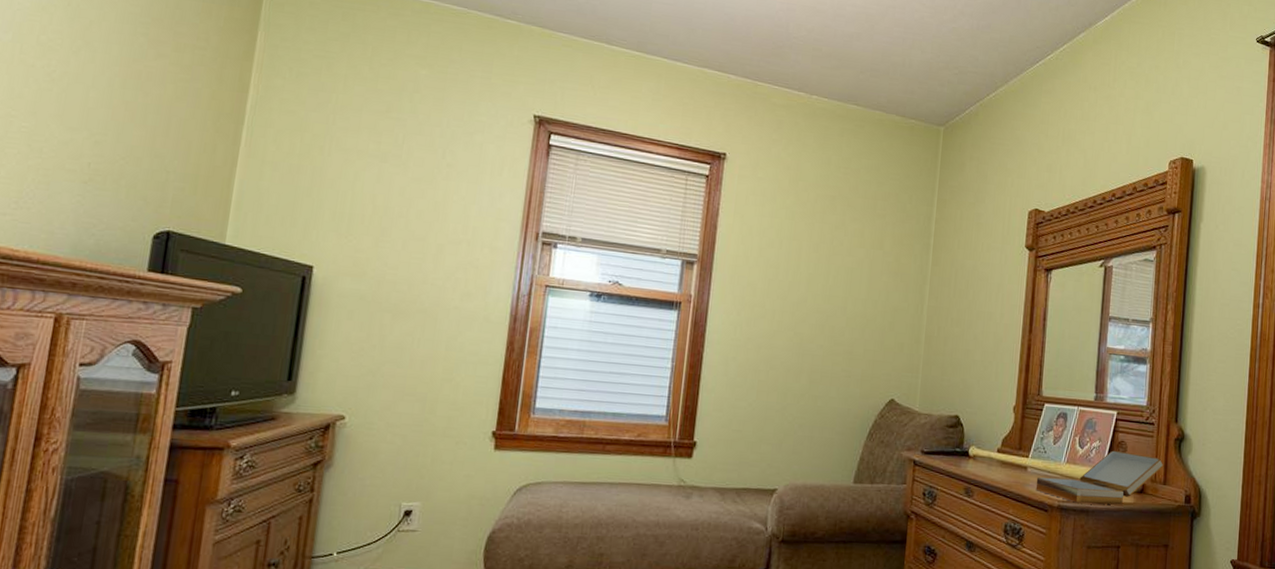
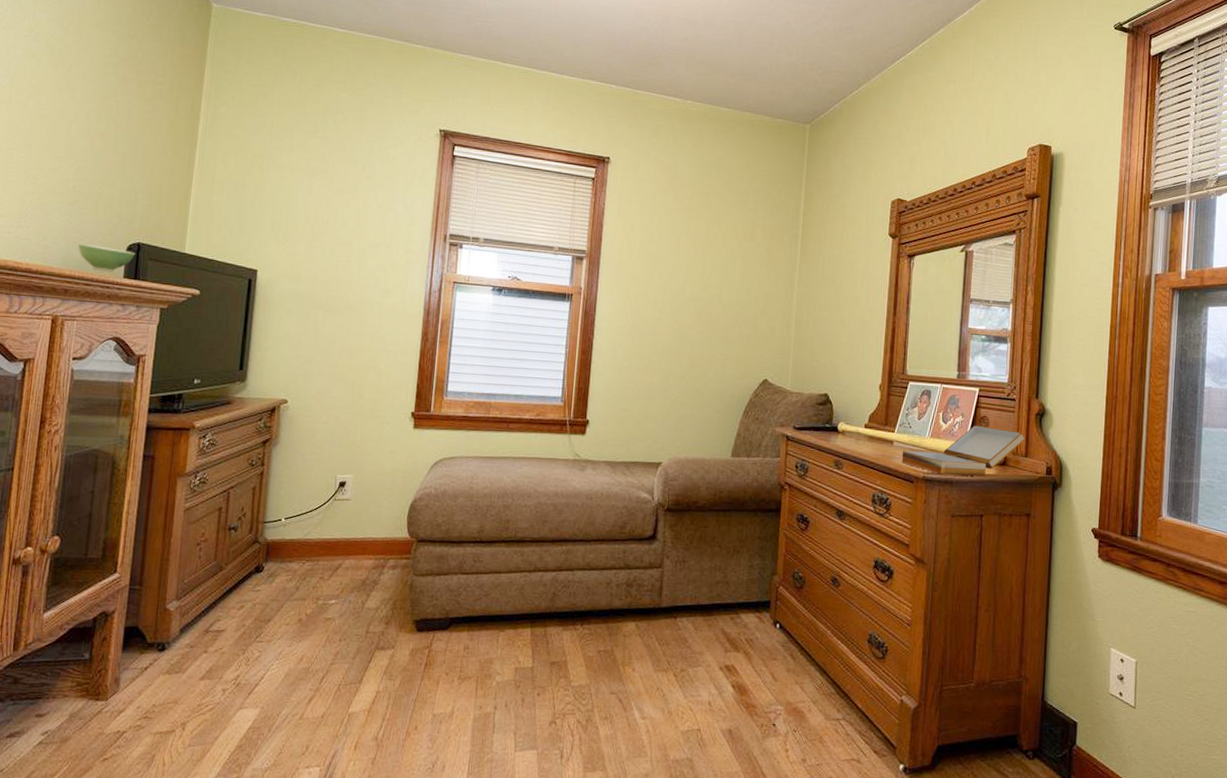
bowl: none [90,229,165,265] -> present [77,243,136,273]

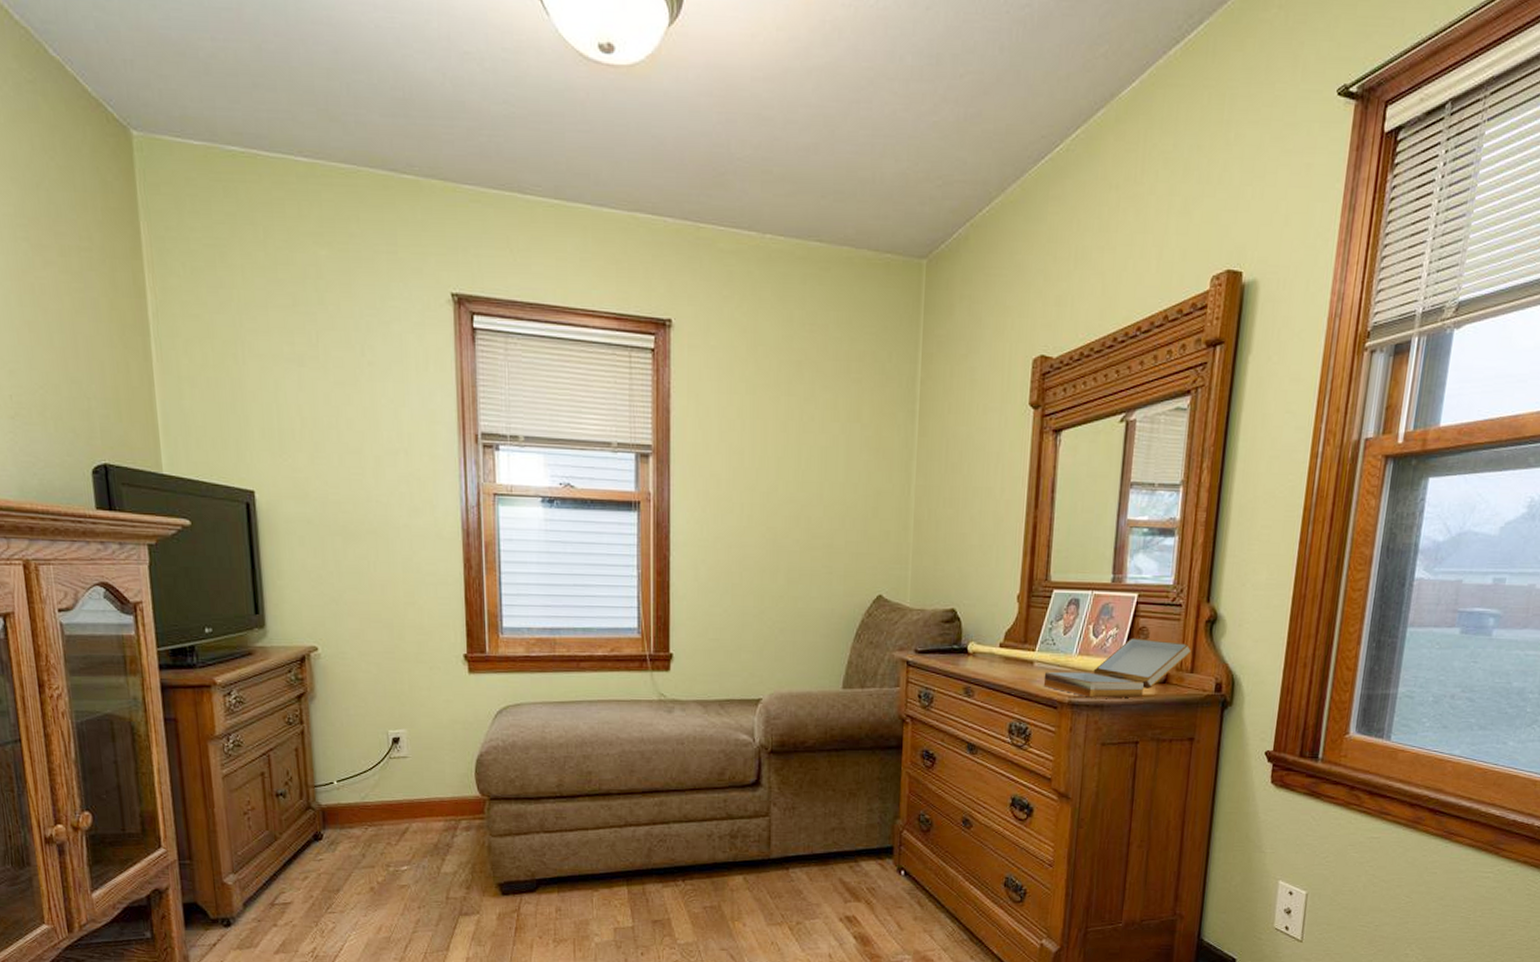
bowl: present [77,243,136,273] -> none [31,468,105,504]

